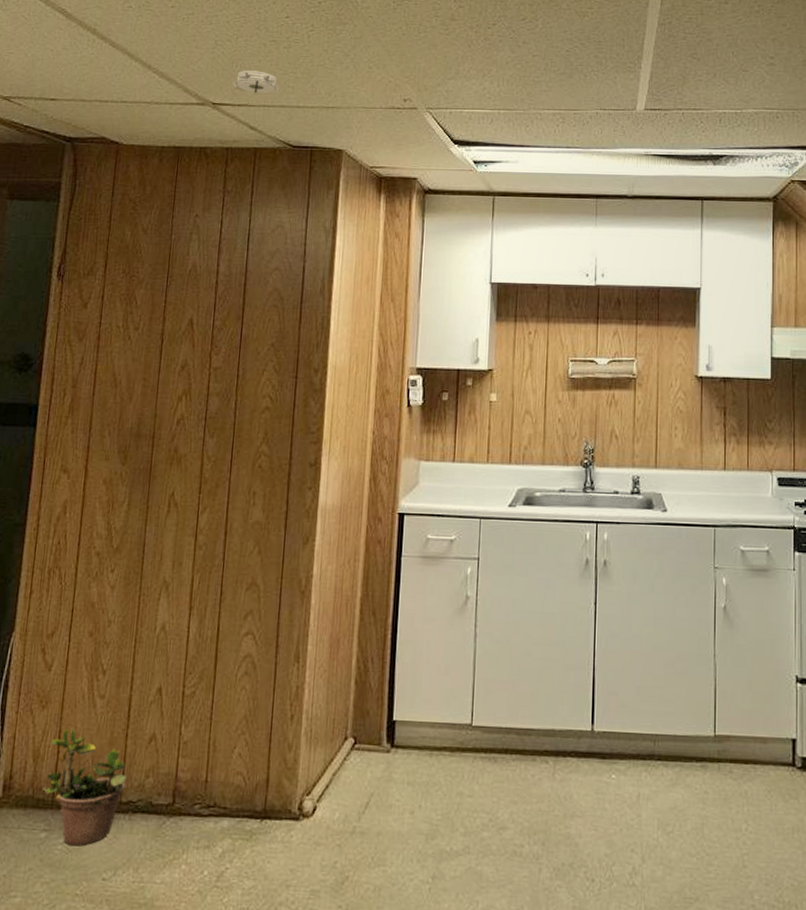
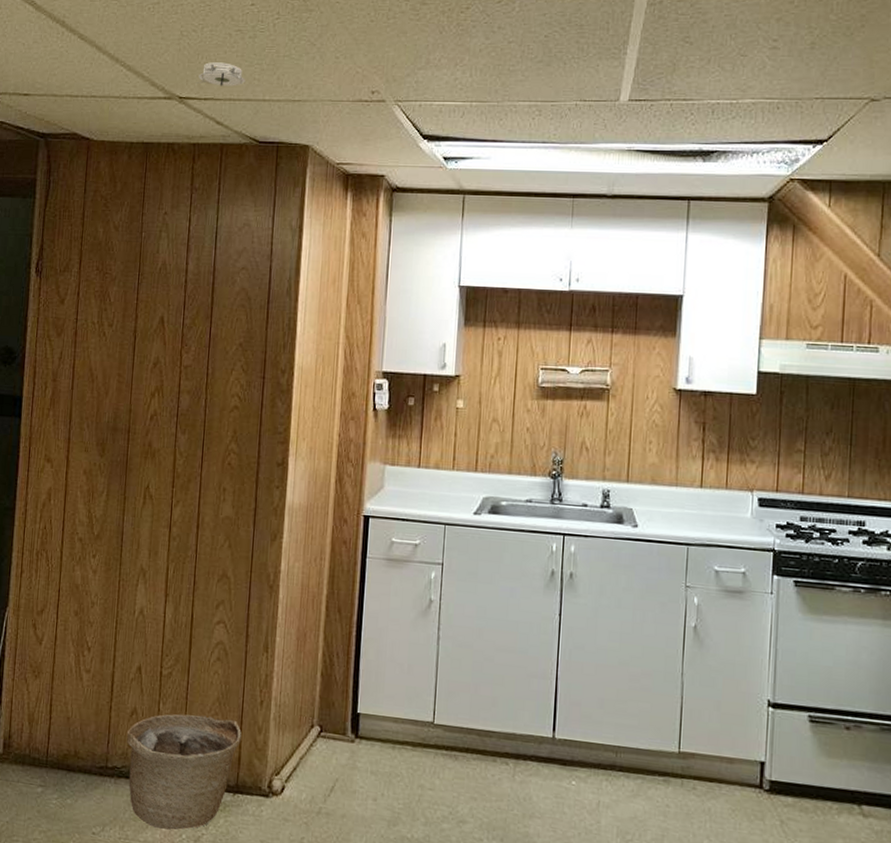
potted plant: present [42,726,127,847] -> none [37,697,112,803]
basket: none [144,735,270,867] -> present [127,713,242,831]

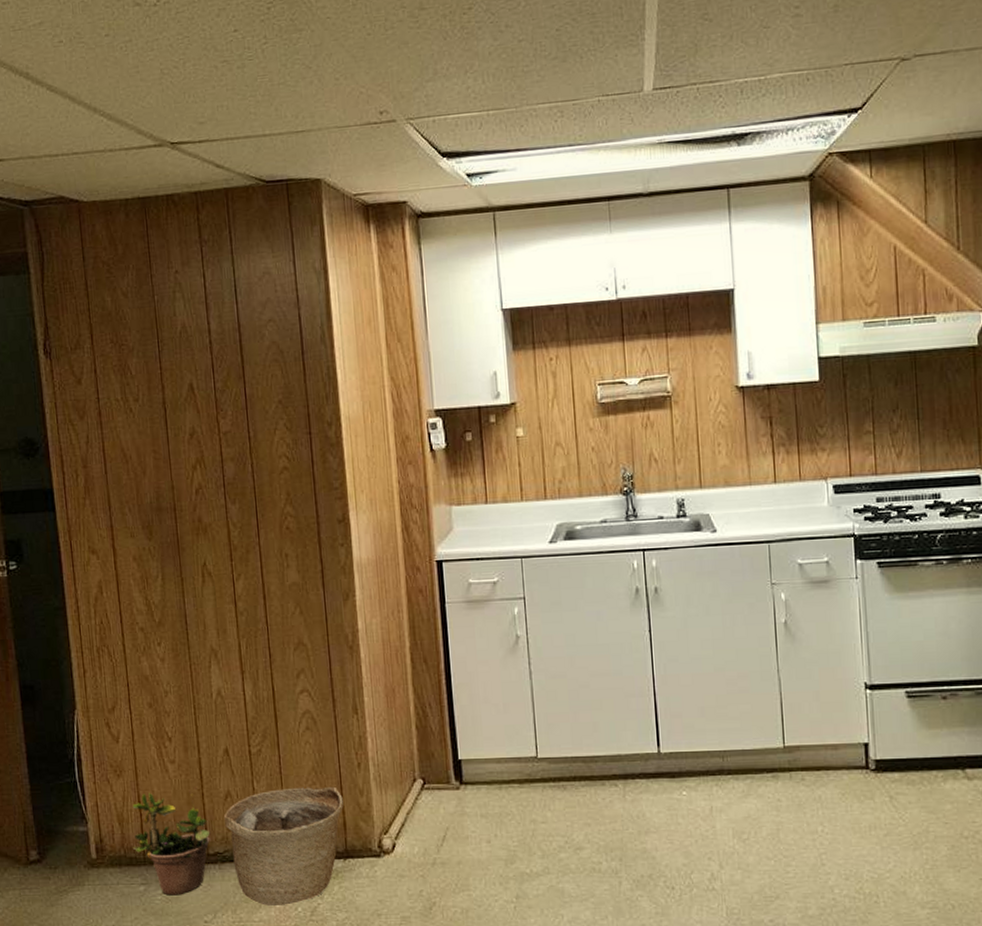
potted plant: none [37,697,112,803] -> present [132,786,211,896]
smoke detector: present [197,62,245,86] -> none [188,98,241,126]

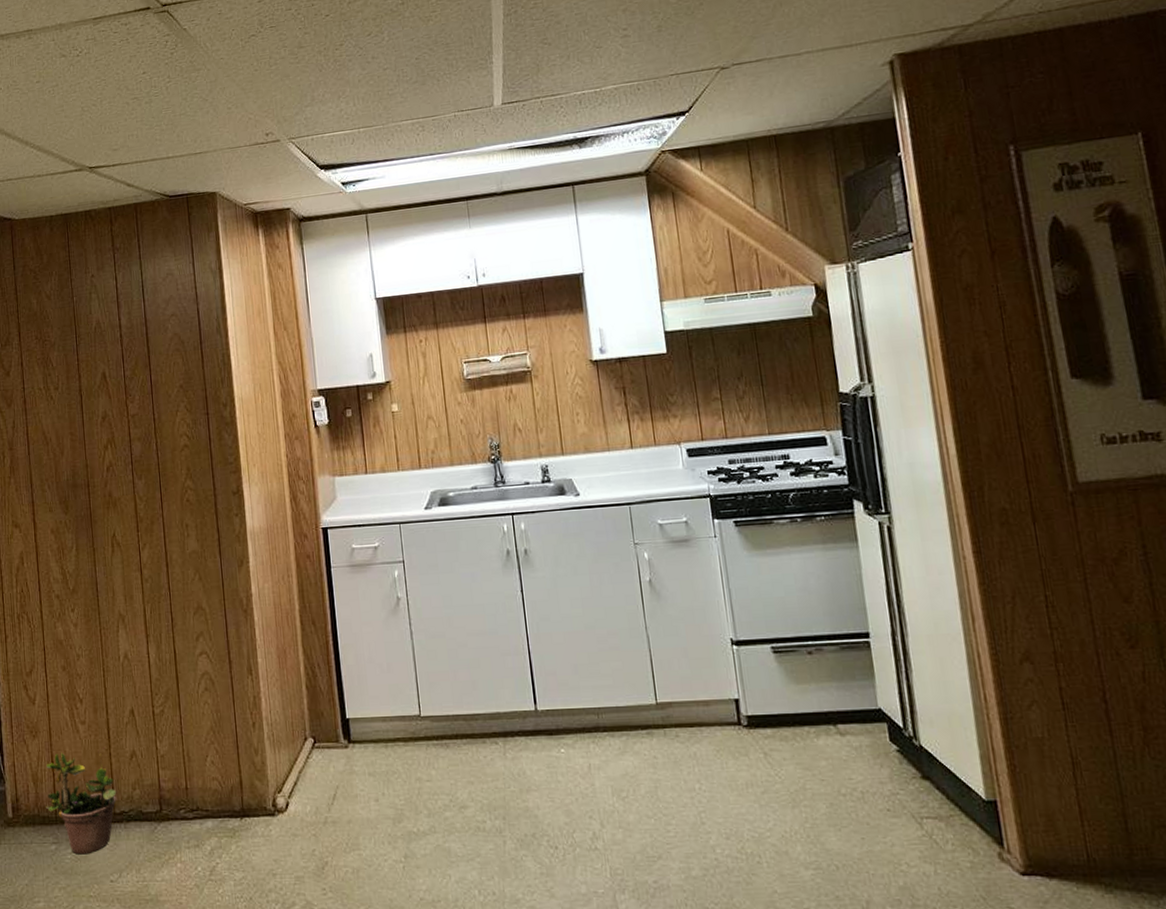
basket: present [224,786,344,906] -> none [130,745,240,865]

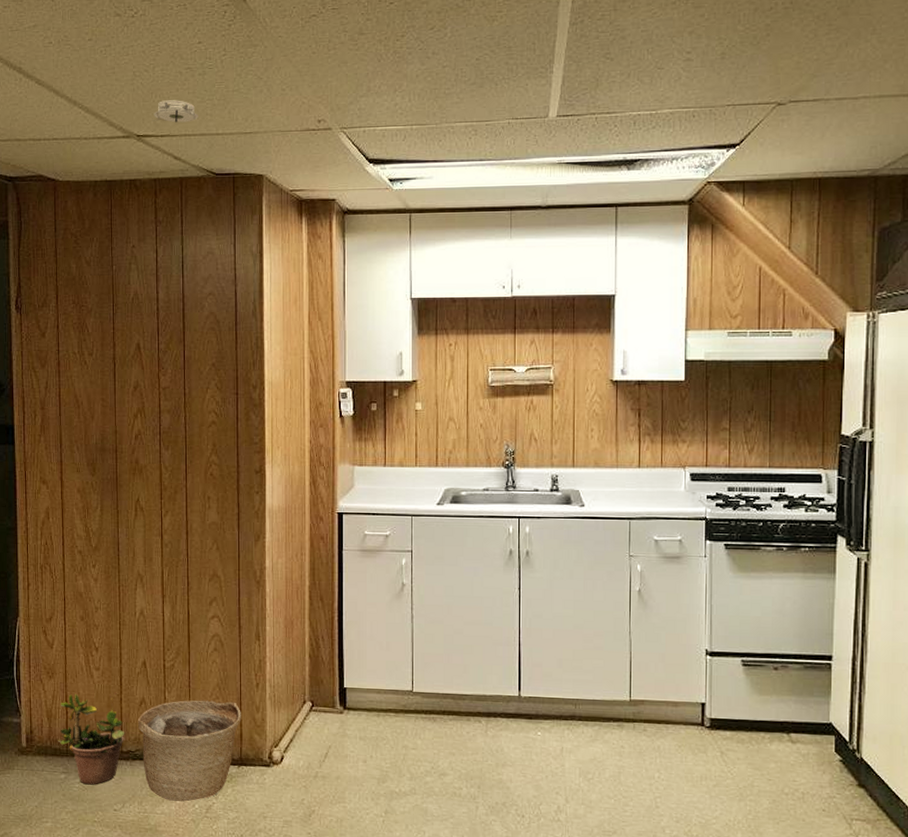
smoke detector: none [103,129,148,152] -> present [153,100,198,123]
basket: none [130,745,240,865] -> present [138,700,241,802]

